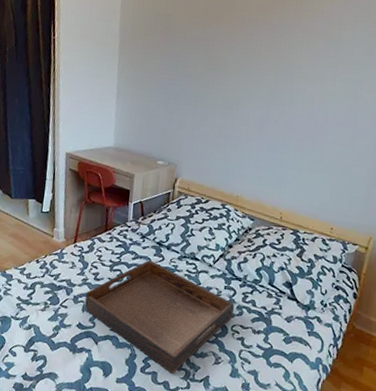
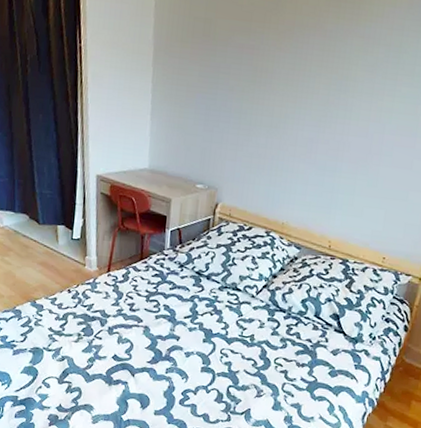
serving tray: present [84,260,235,374] -> none [120,290,279,407]

